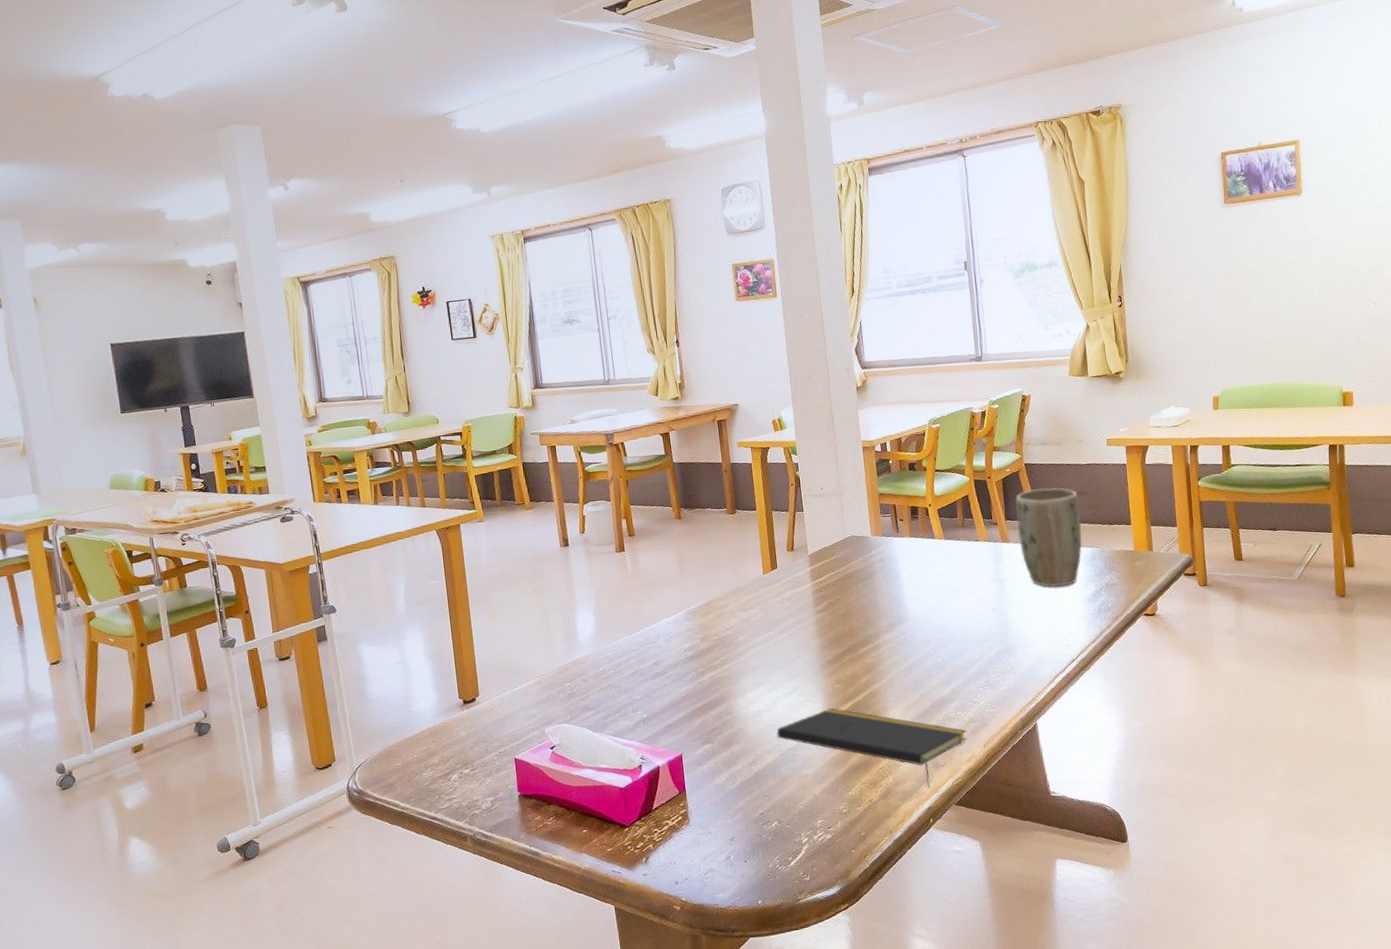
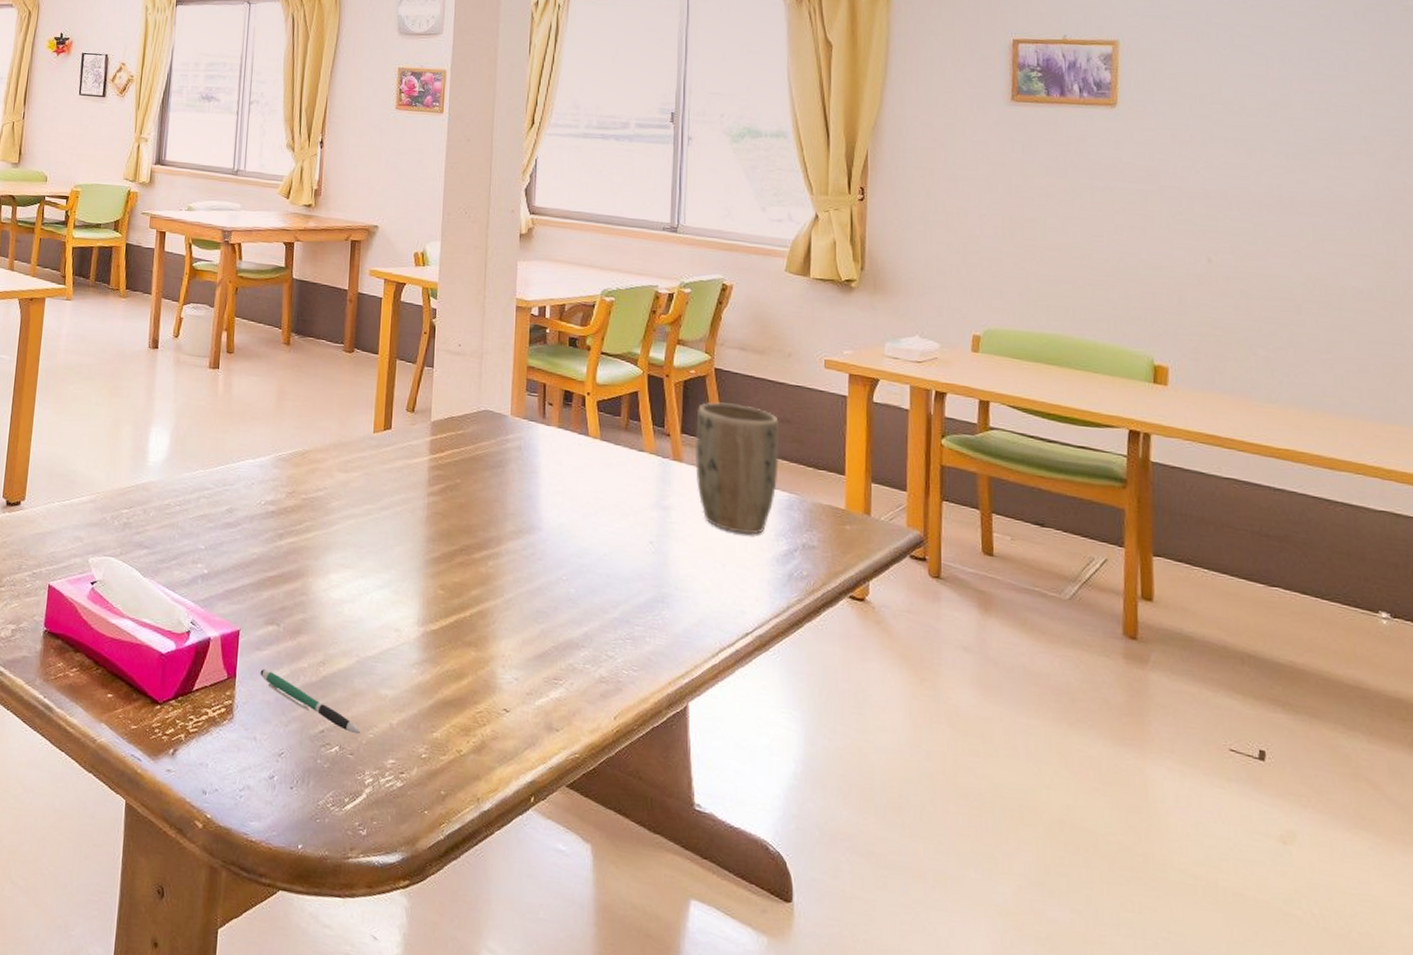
pen: none [704,778,793,809] -> present [260,669,361,735]
notepad: present [776,708,966,788] -> none [356,617,594,755]

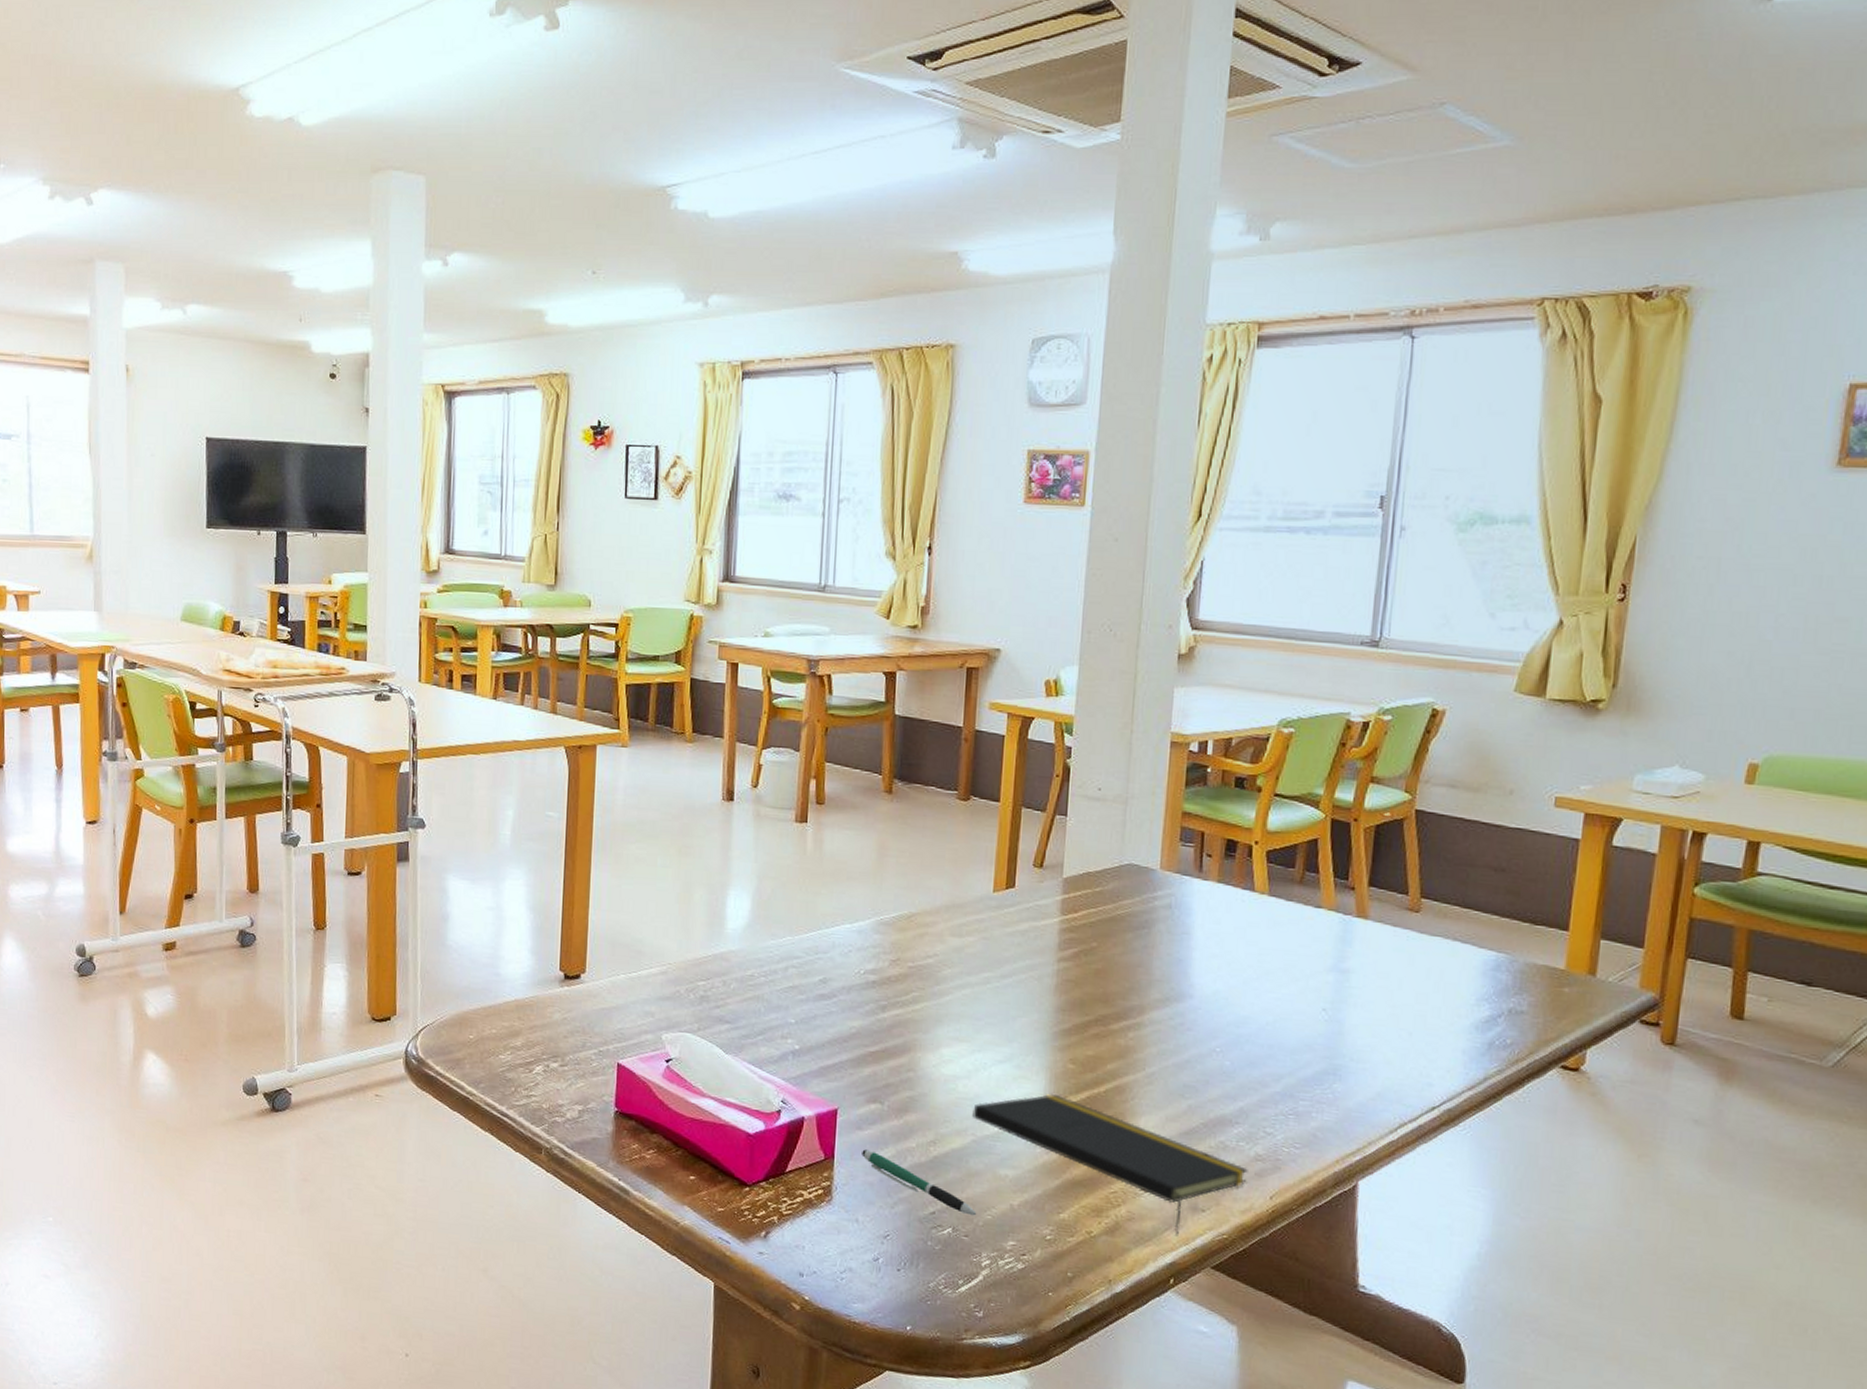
notepad: none [356,617,594,755] -> present [972,1093,1248,1236]
plant pot: present [694,402,780,535] -> none [1383,849,1491,1000]

